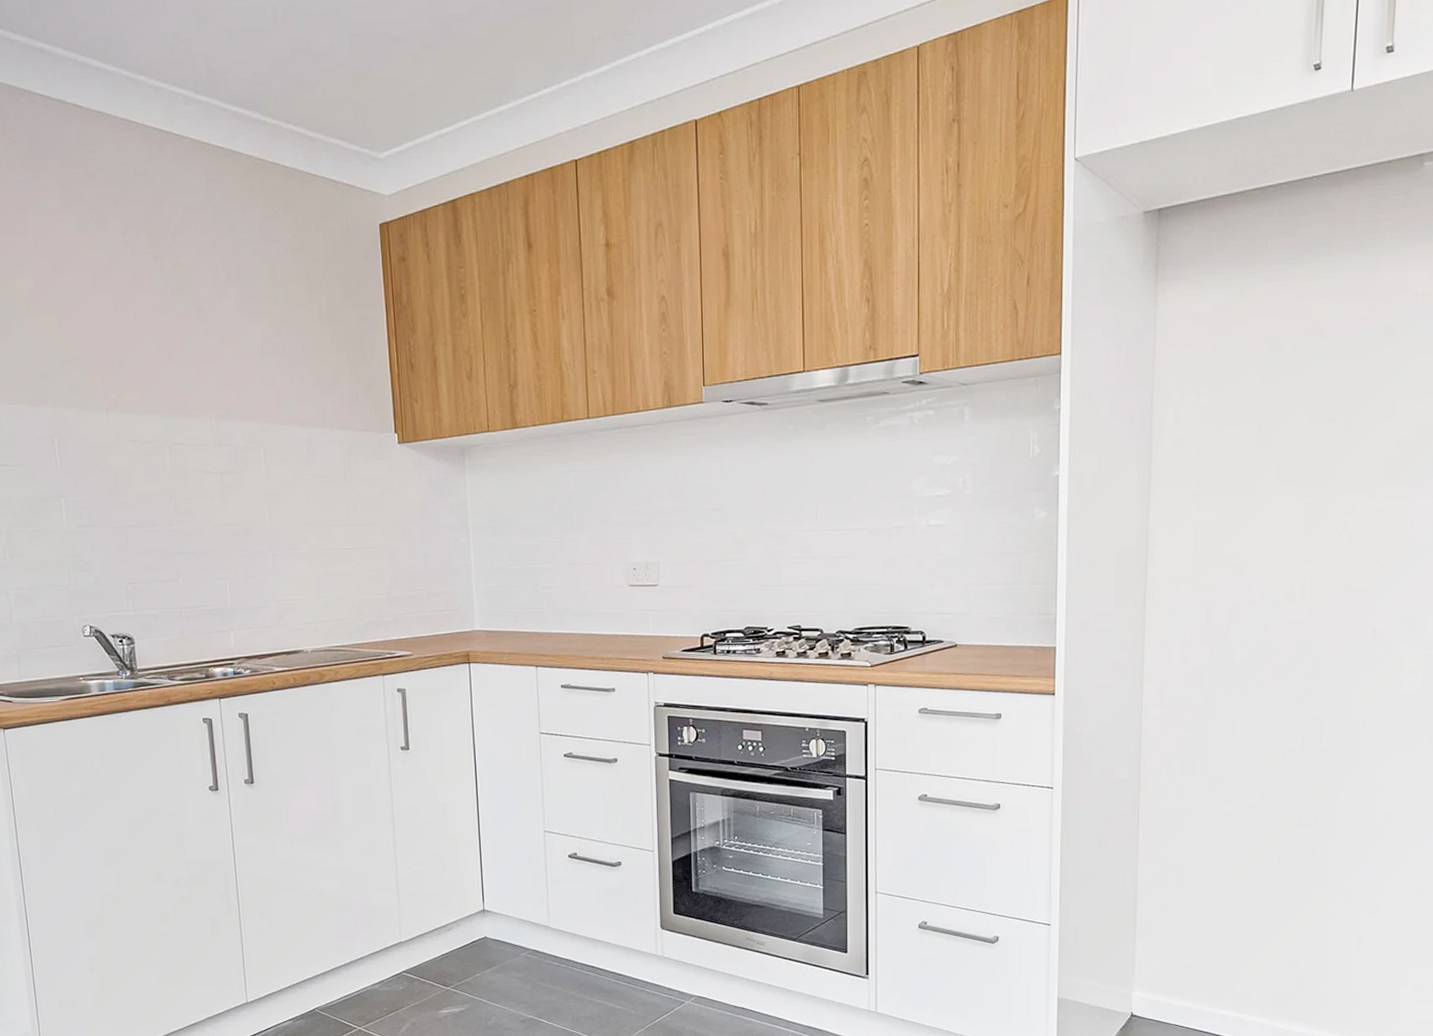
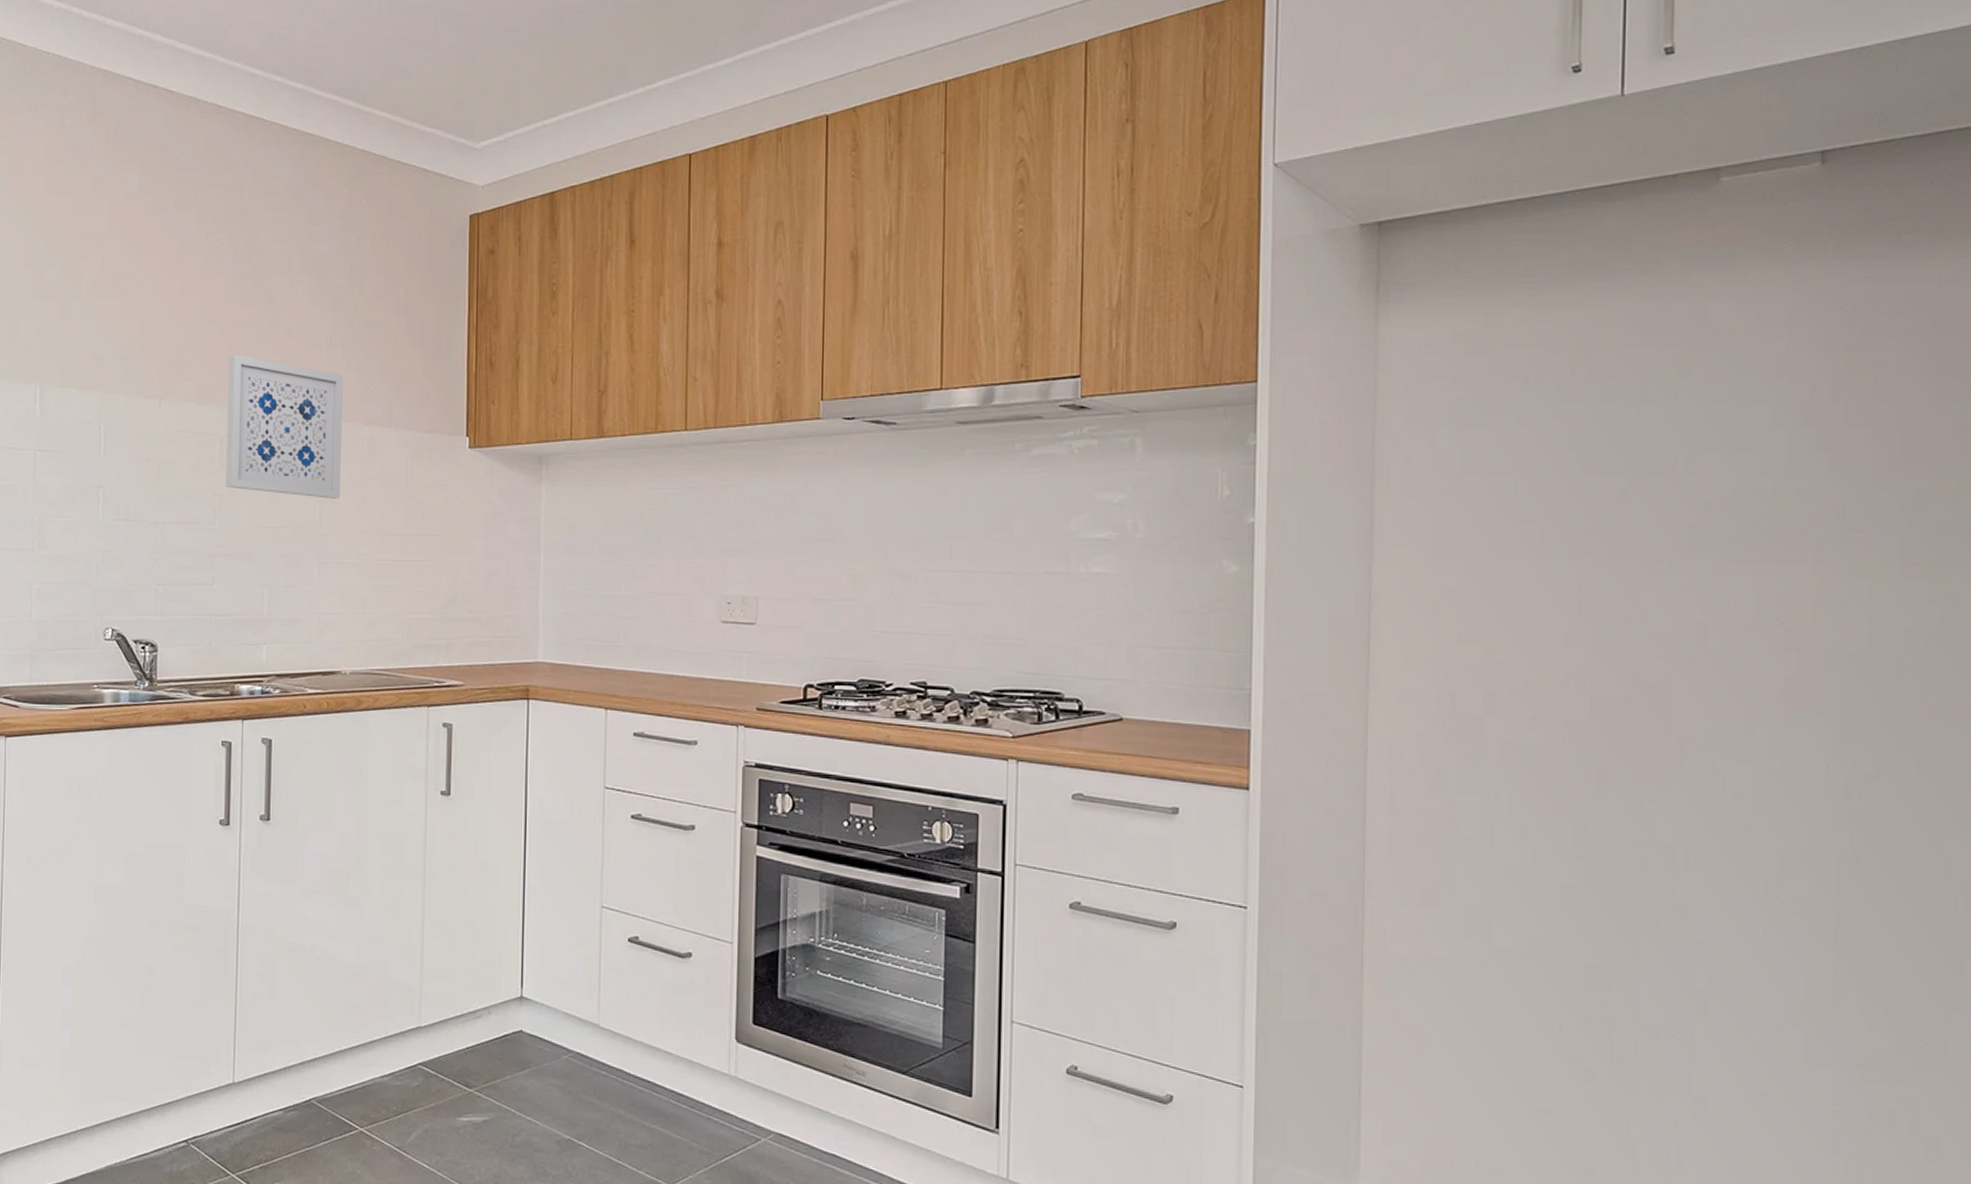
wall art: none [167,366,286,497] -> present [226,355,343,499]

